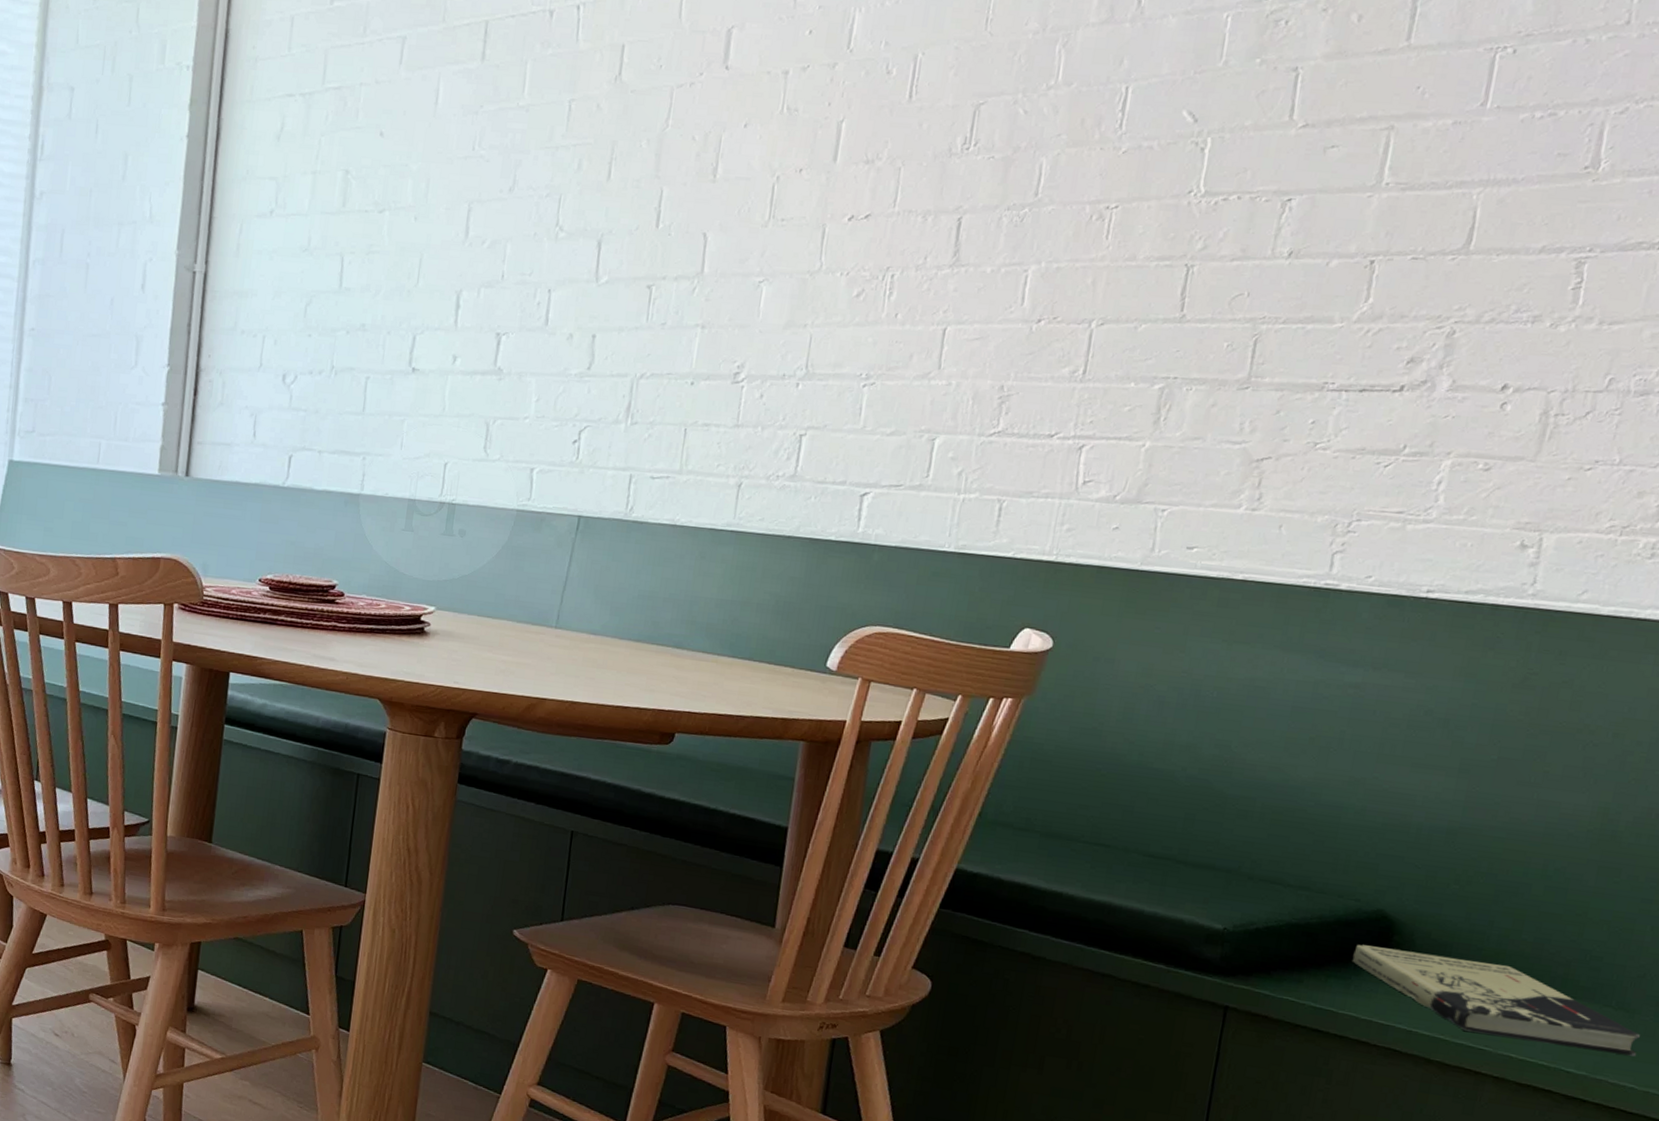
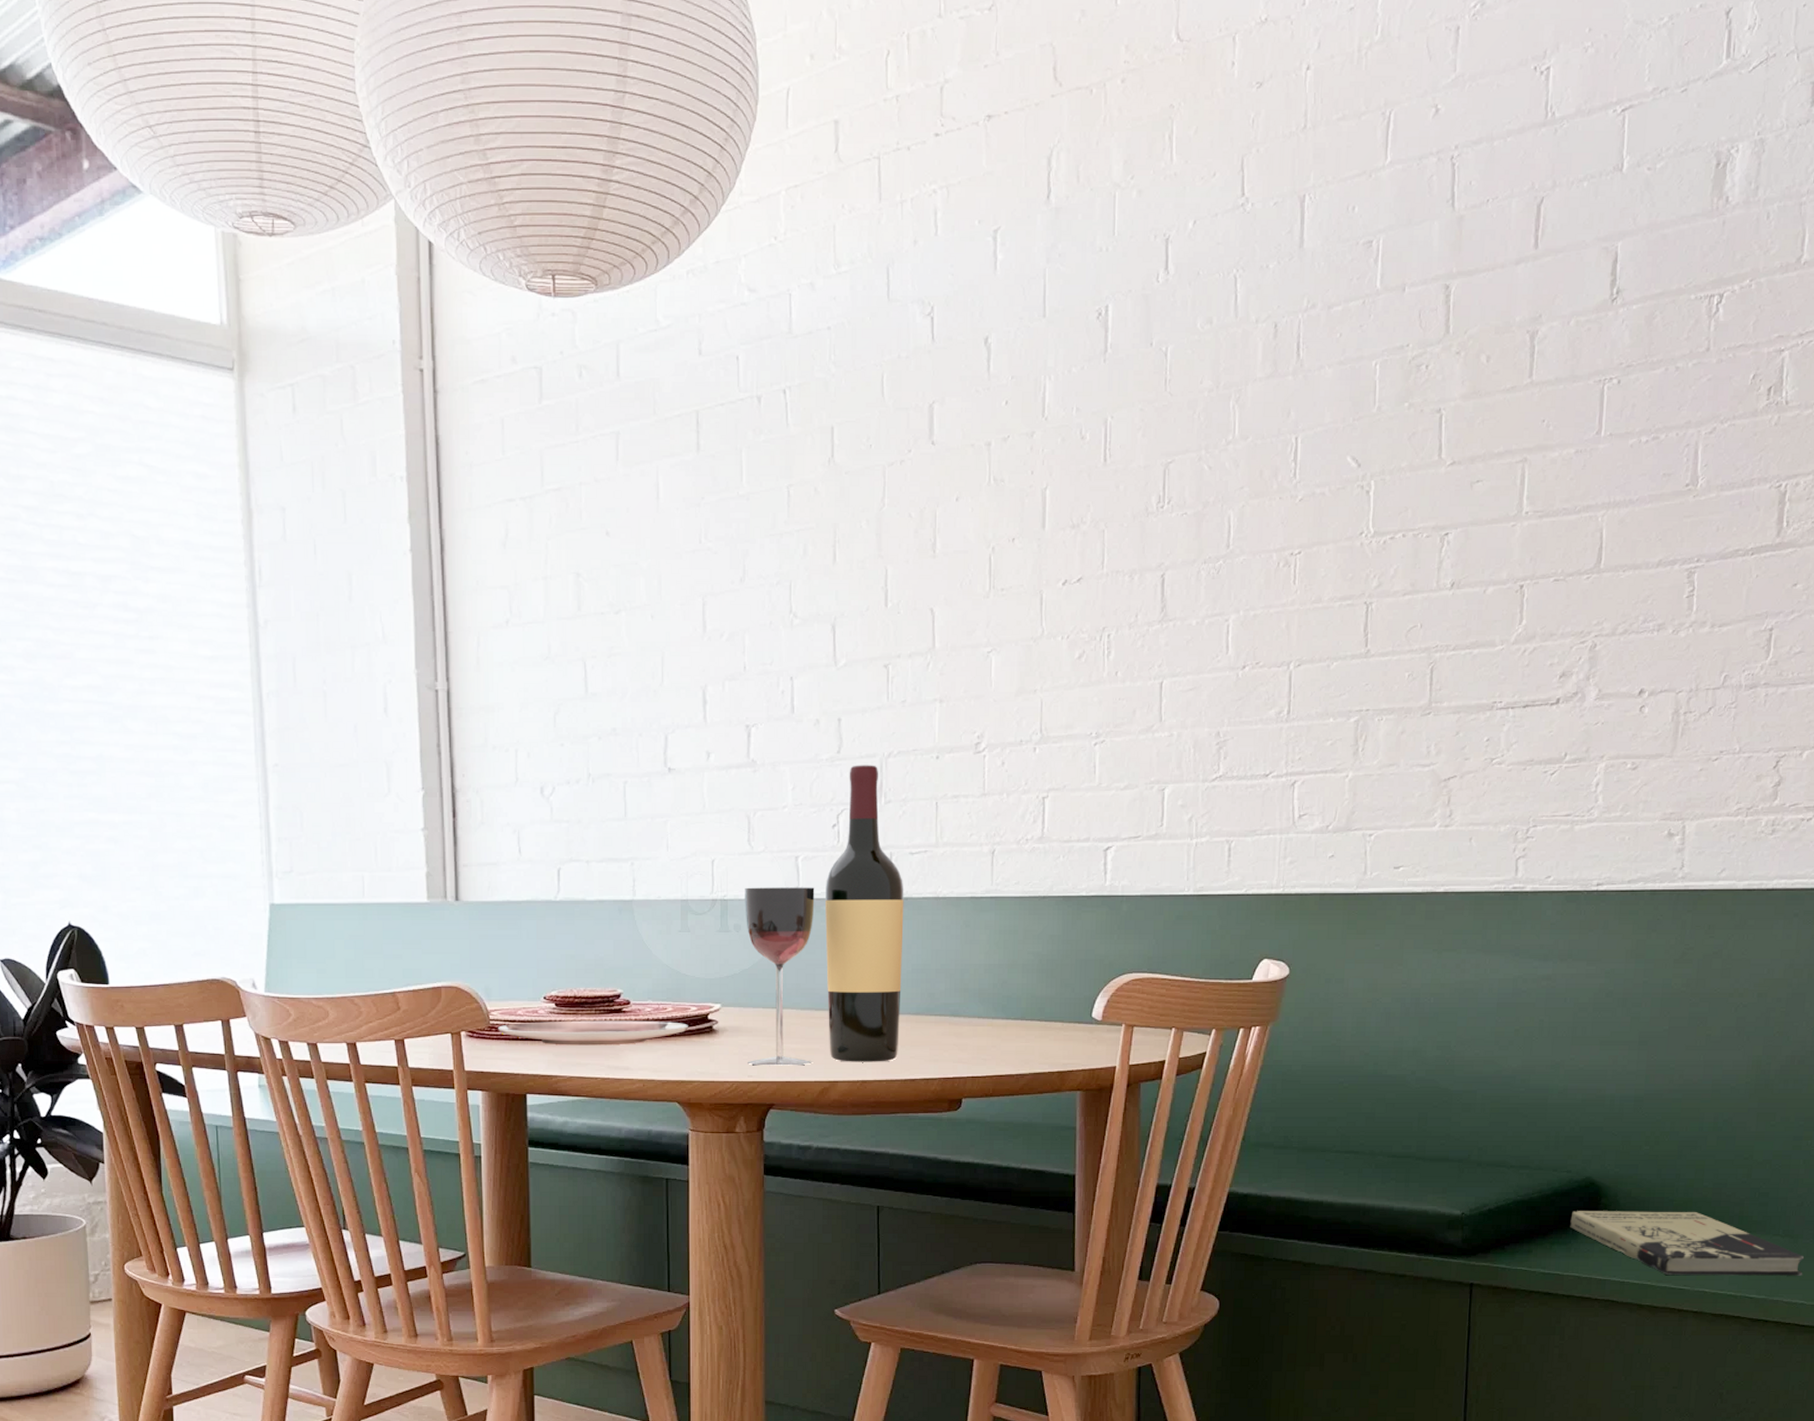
plate: none [209,601,400,636] -> present [497,1020,688,1045]
wineglass: none [454,494,547,678] -> present [745,887,815,1066]
wine bottle: none [541,383,641,685] -> present [825,765,904,1062]

